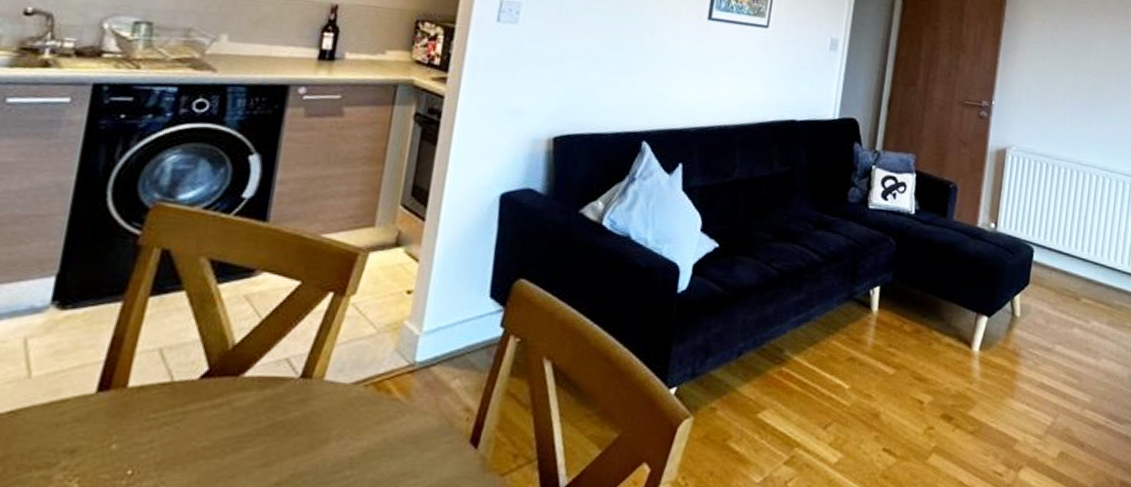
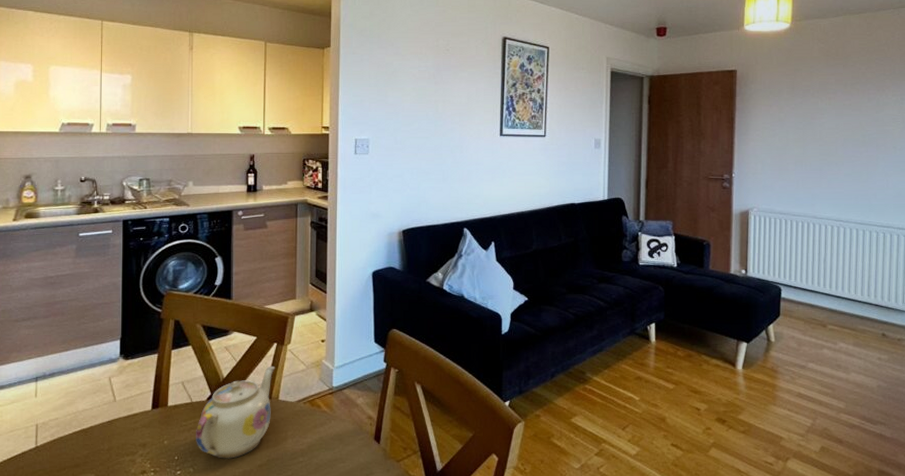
teapot: none [169,327,326,473] -> present [196,365,276,459]

